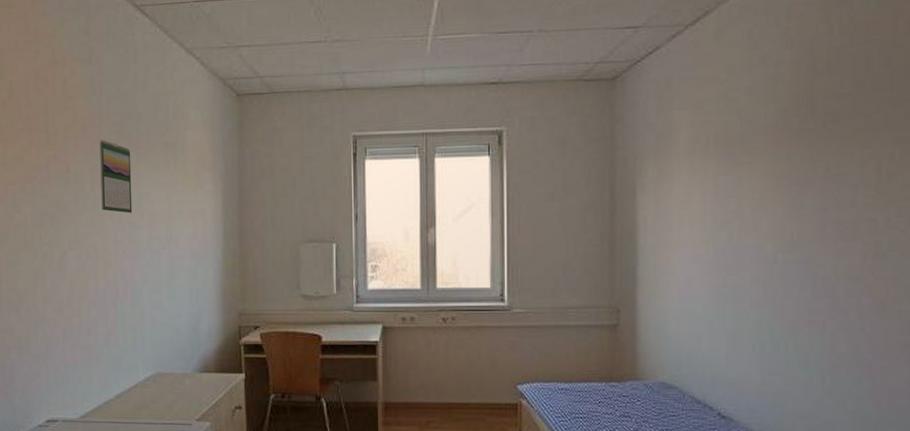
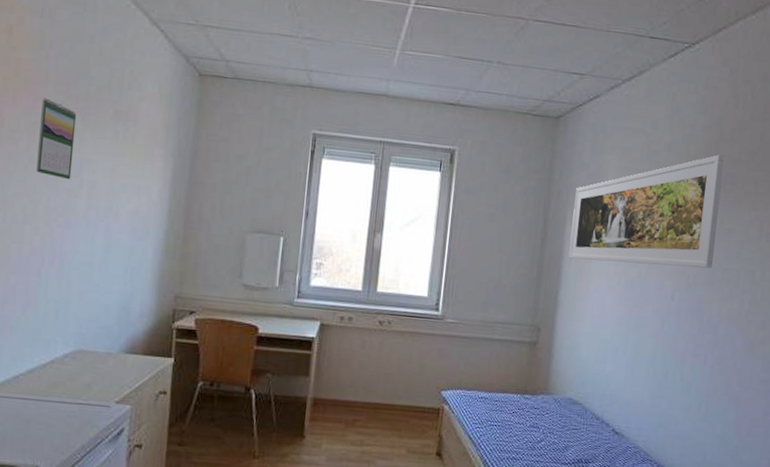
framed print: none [643,91,822,230] -> present [568,155,725,269]

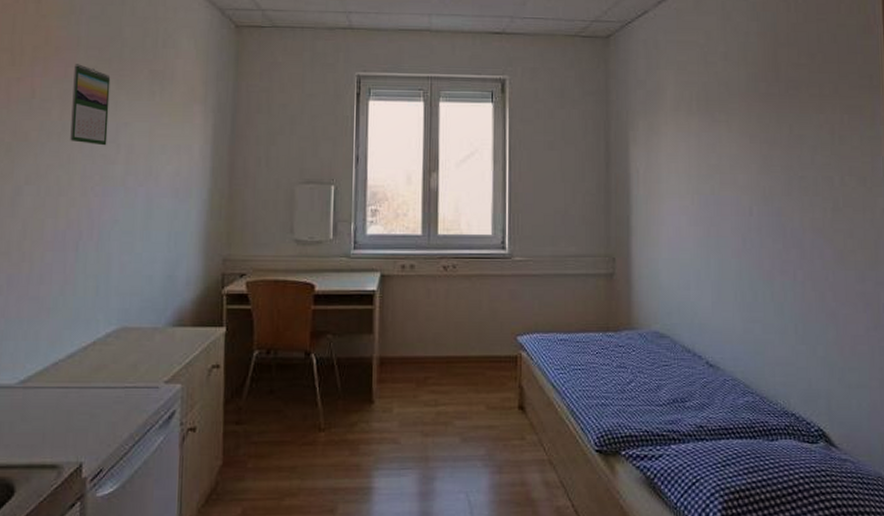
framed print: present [568,155,725,269] -> none [635,60,788,181]

